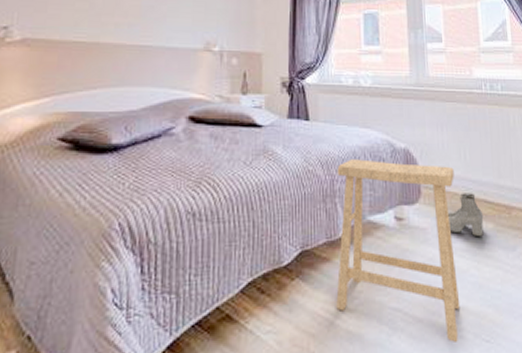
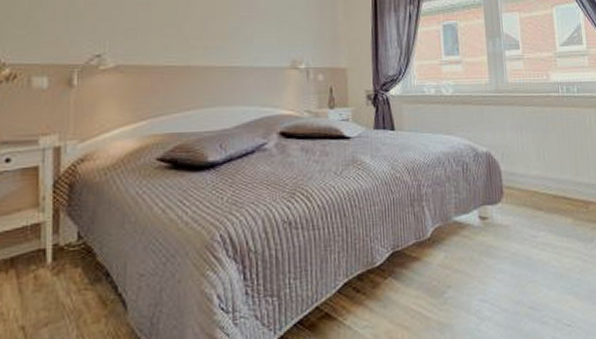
stool: present [336,159,460,342] -> none [423,164,543,328]
boots: present [448,193,484,237] -> none [529,190,563,232]

